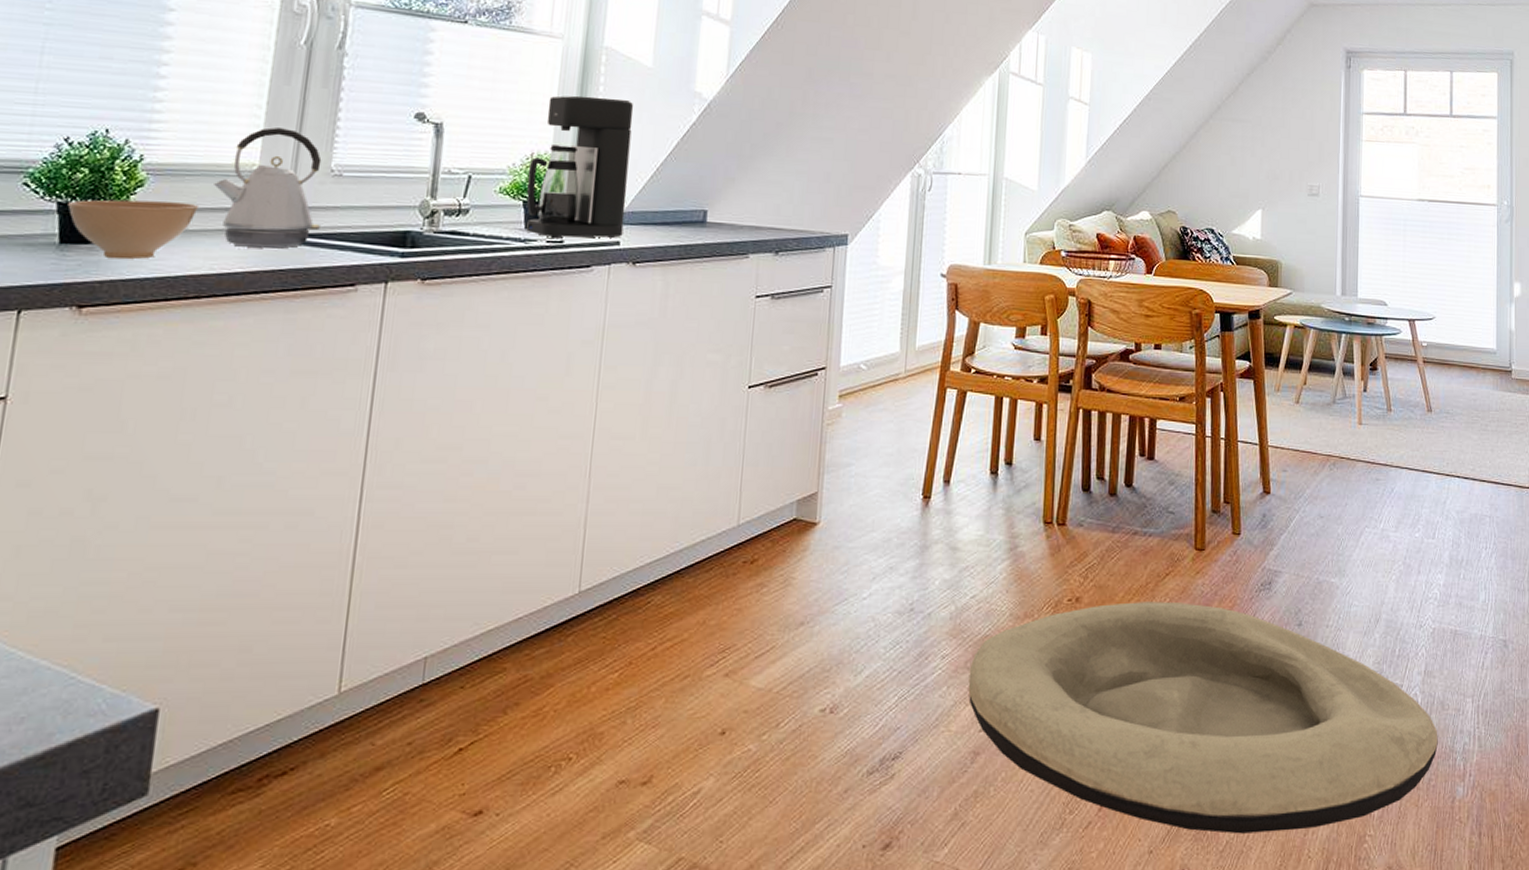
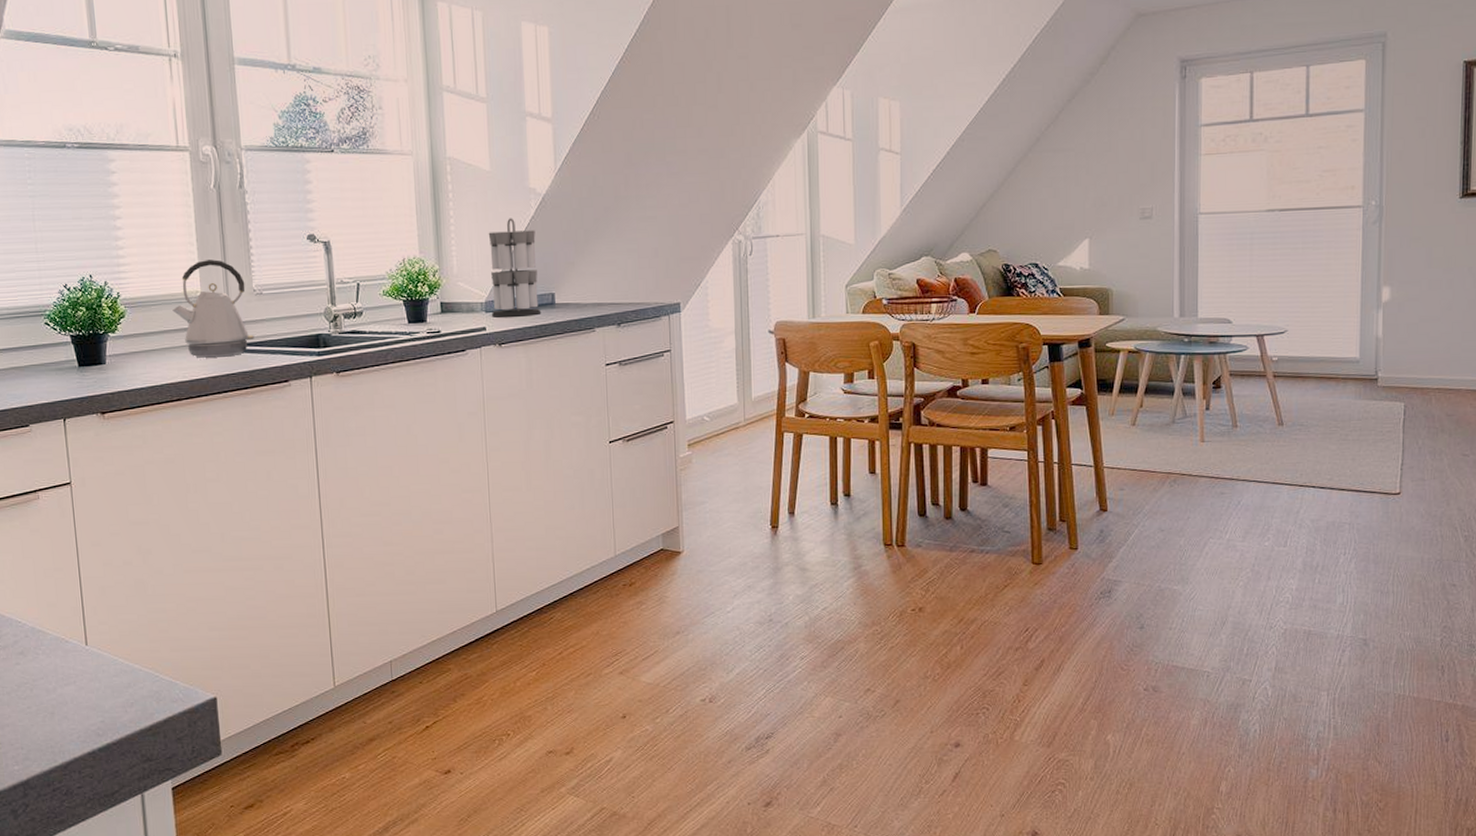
bowl: present [67,199,200,259] -> none [77,327,166,374]
coffee maker: present [525,95,634,238] -> none [402,203,487,329]
spice rack: none [628,121,695,235] -> present [488,218,542,318]
dog bed: present [968,601,1438,834] -> none [826,609,1290,804]

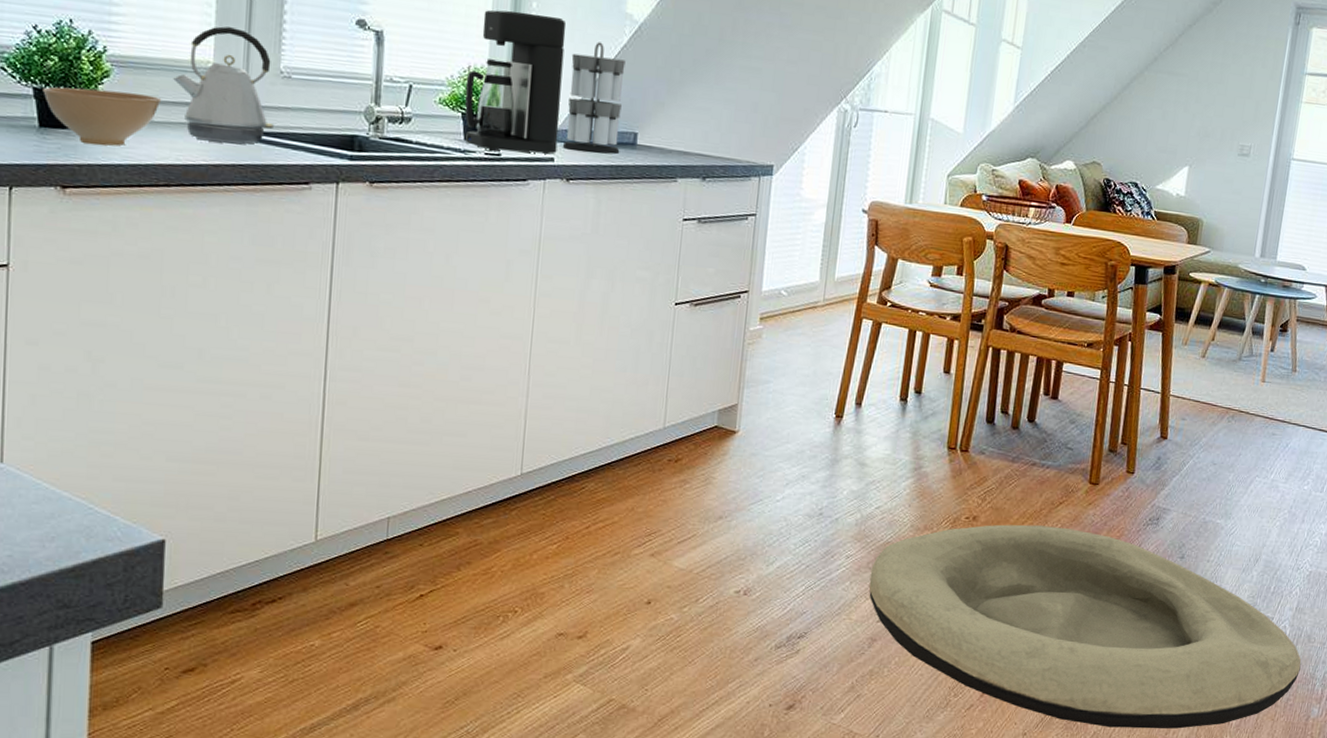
bowl: none [77,327,166,374] -> present [43,86,162,146]
coffee maker: none [402,203,487,329] -> present [464,10,567,154]
dog bed: none [826,609,1290,804] -> present [868,524,1302,729]

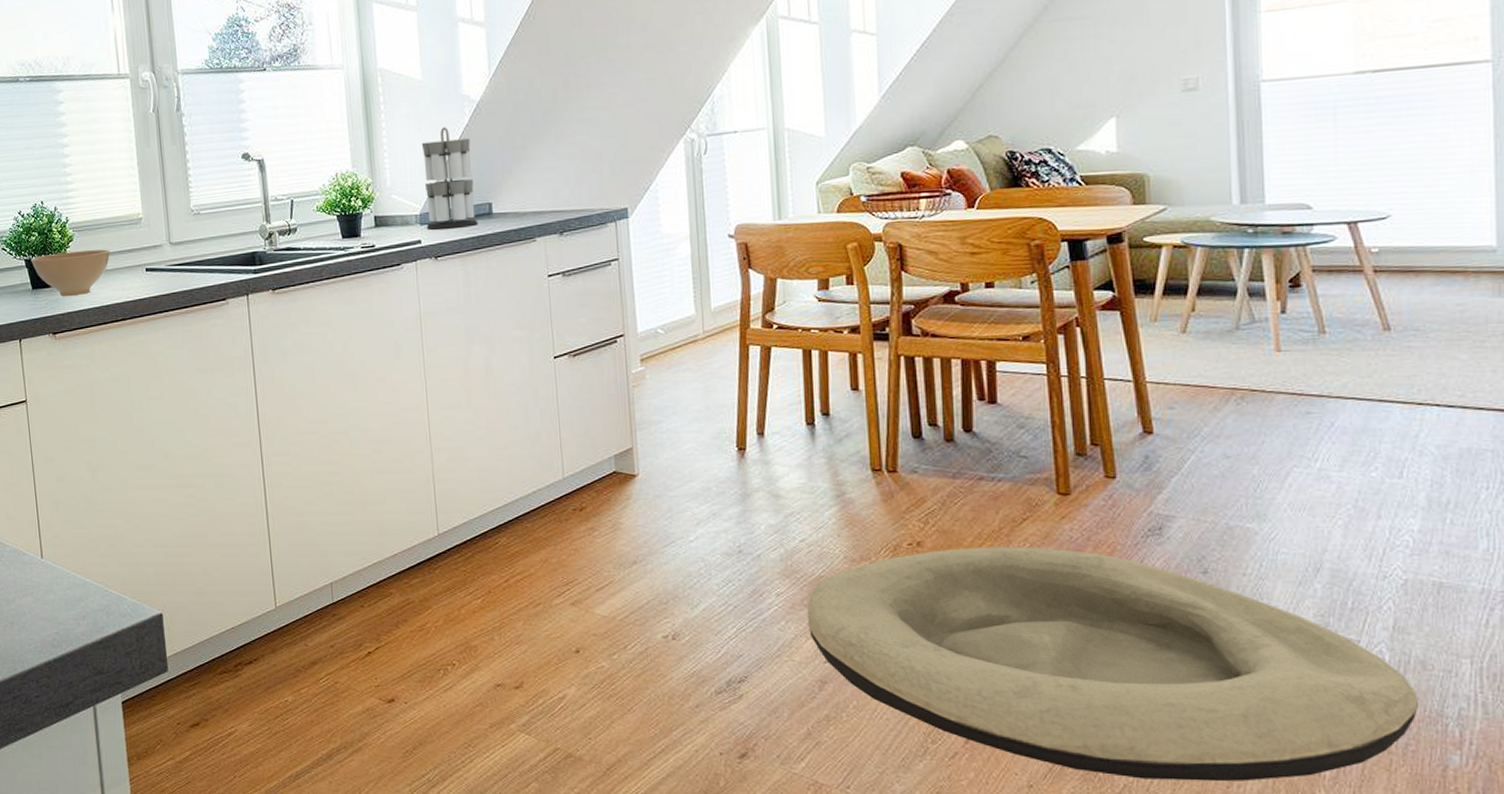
kettle: present [173,26,274,145] -> none [116,182,193,278]
coffee maker: present [464,10,567,154] -> none [335,114,422,244]

